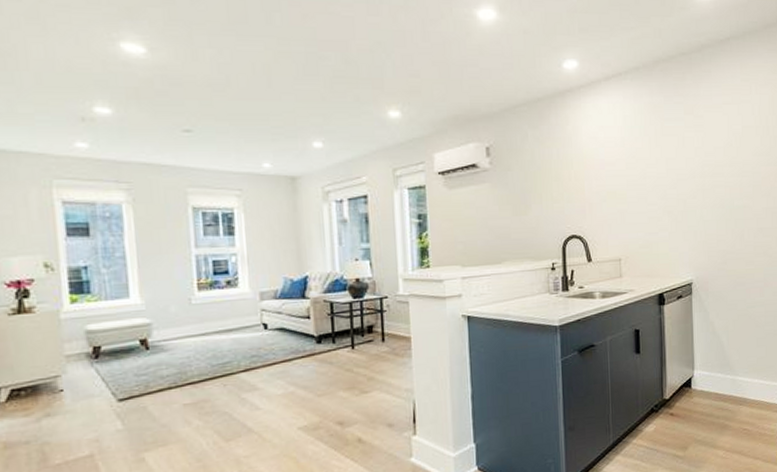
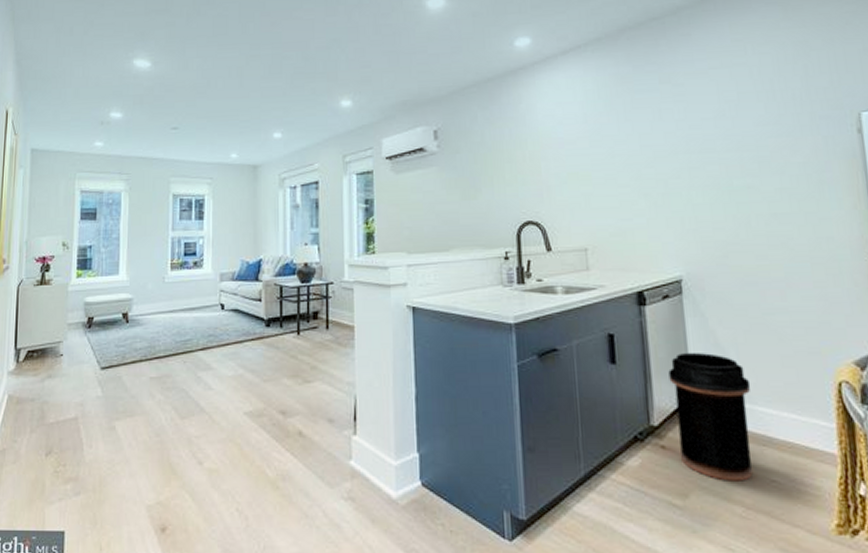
trash can: none [679,339,735,434] -> present [668,352,753,481]

